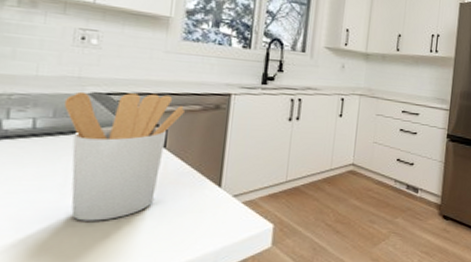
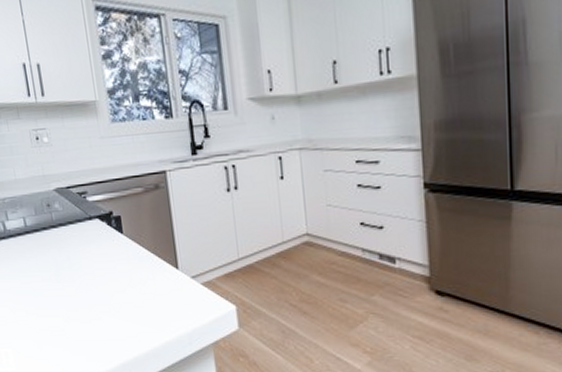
utensil holder: present [63,91,184,221] -> none [39,180,130,306]

